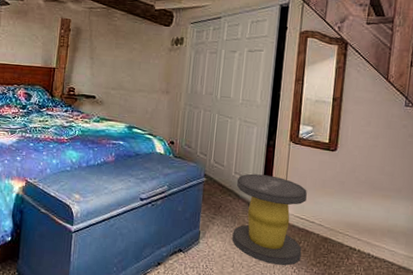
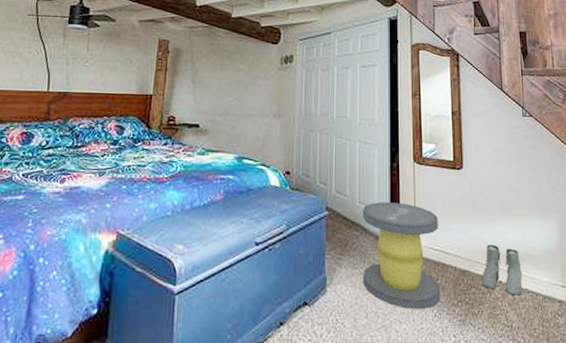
boots: none [342,218,382,264] -> present [483,244,523,295]

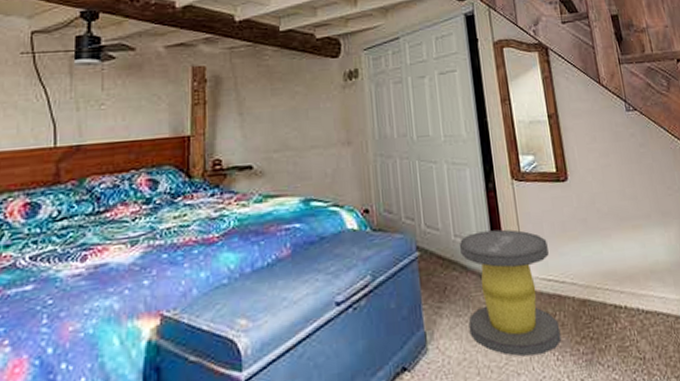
boots: present [483,244,523,295] -> none [605,264,652,321]

